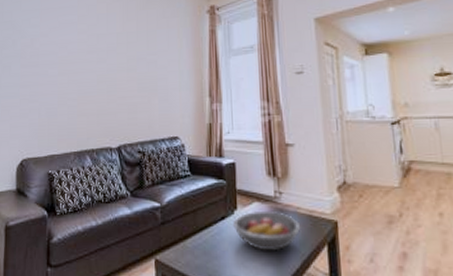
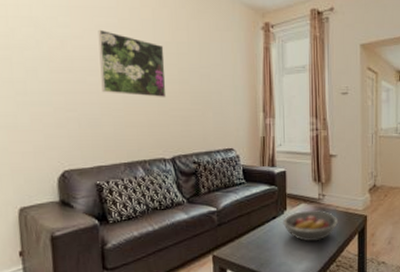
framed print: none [60,26,116,87] -> present [98,29,167,98]

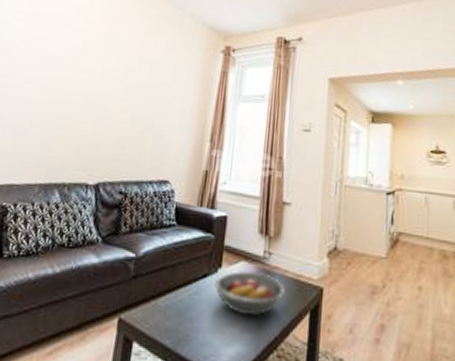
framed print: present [98,29,167,98] -> none [37,36,114,115]

